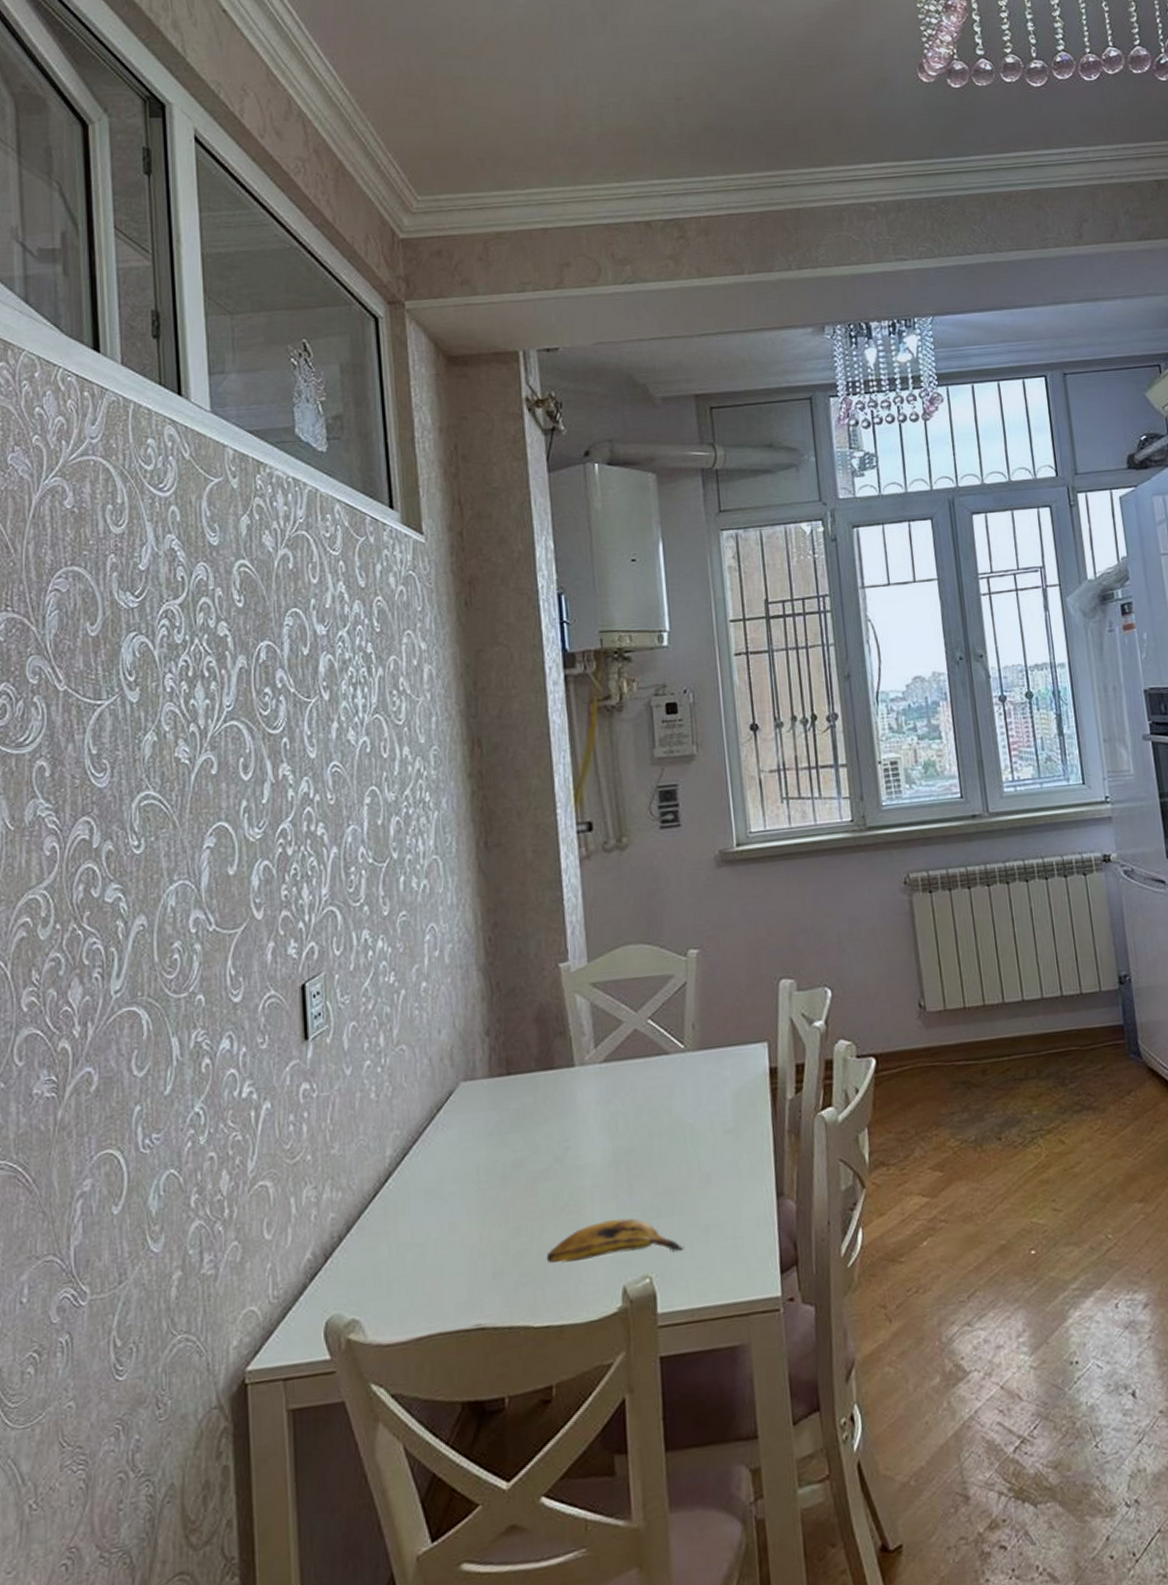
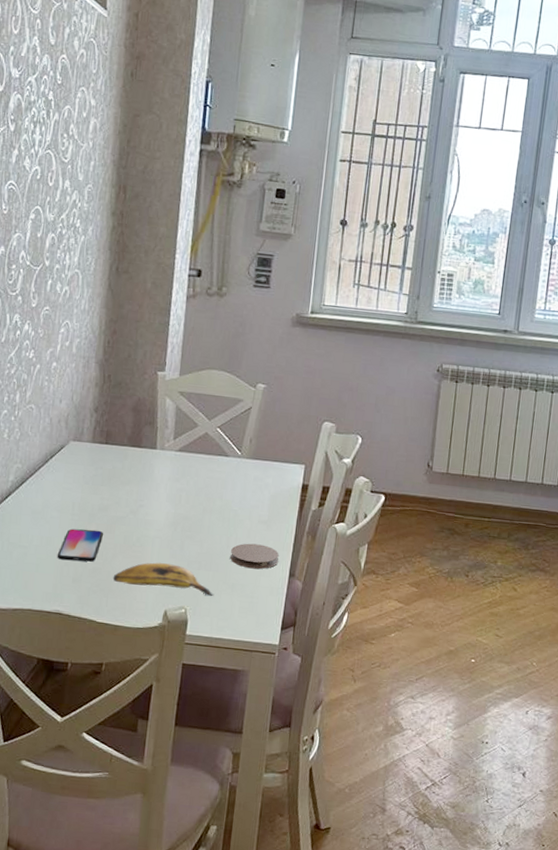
smartphone: none [466,1196,524,1251] -> present [57,528,103,562]
coaster: none [695,1161,759,1200] -> present [230,543,279,570]

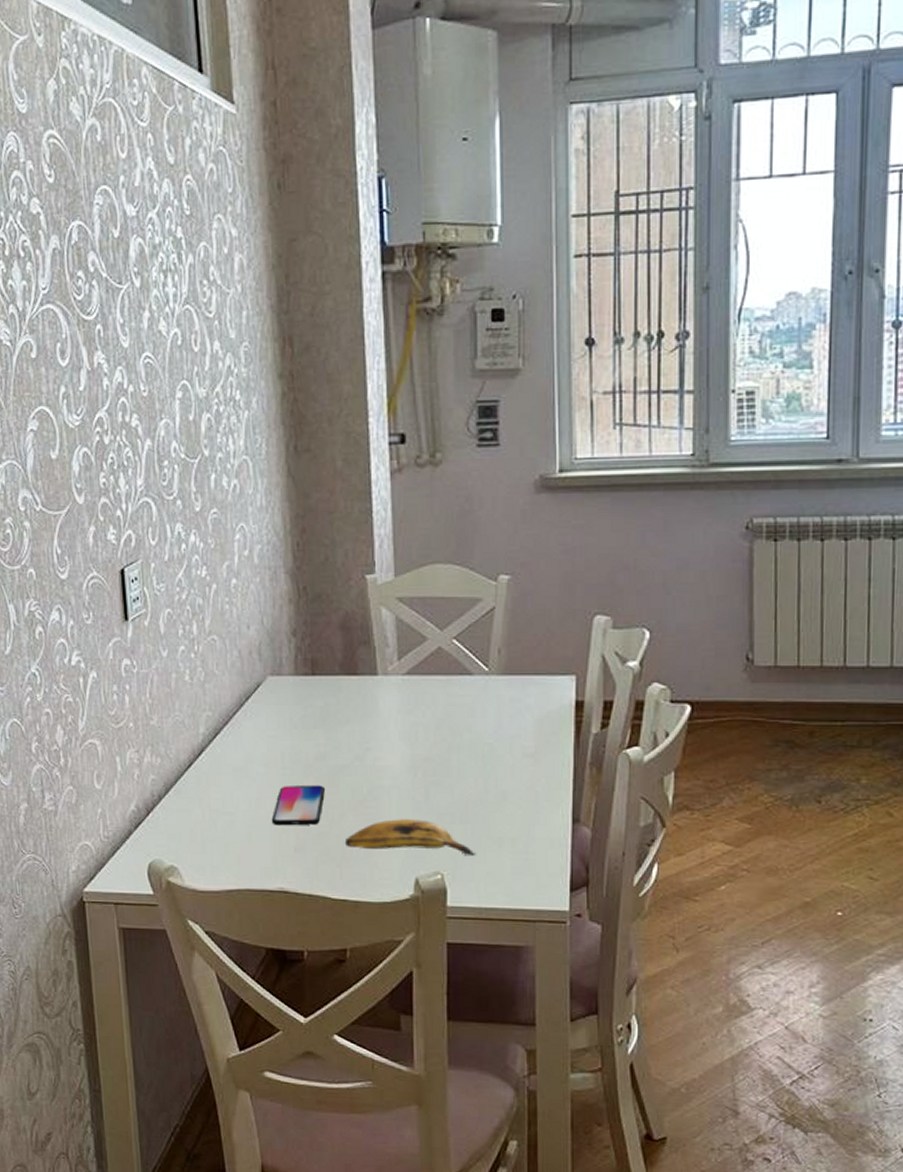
coaster: present [230,543,279,570] -> none [491,784,555,817]

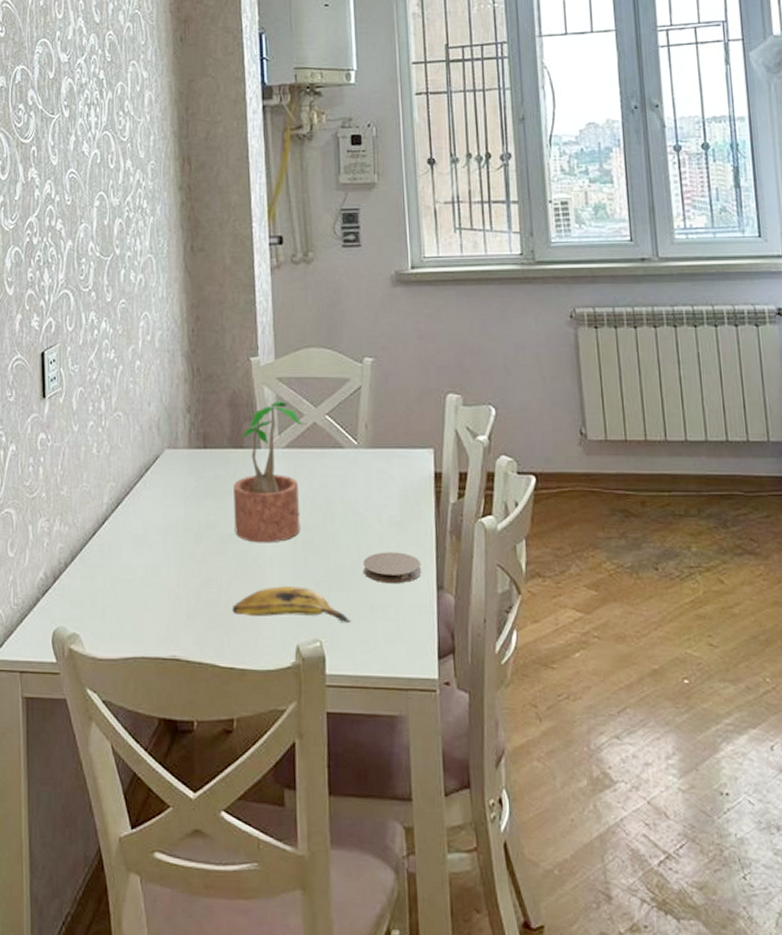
smartphone: present [271,785,325,826] -> none [166,552,214,593]
potted plant: none [346,623,432,775] -> present [233,401,308,543]
coaster: none [491,784,555,817] -> present [363,552,421,584]

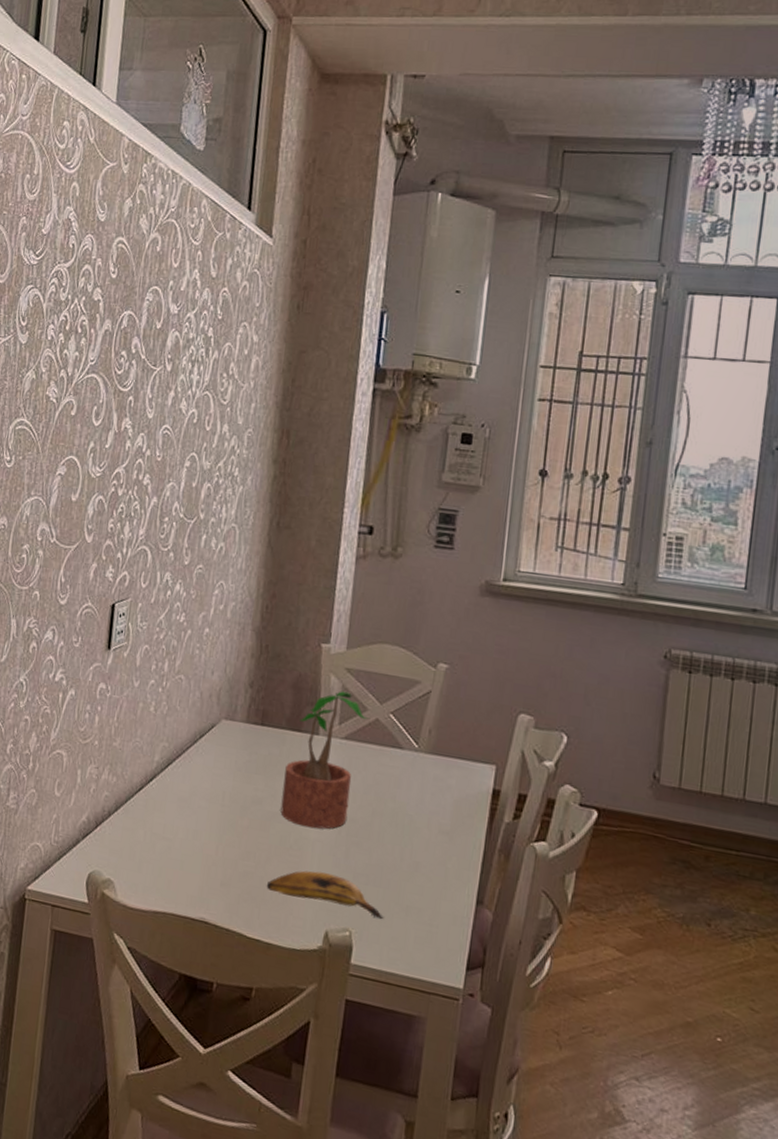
coaster: present [363,552,421,584] -> none [404,857,464,892]

